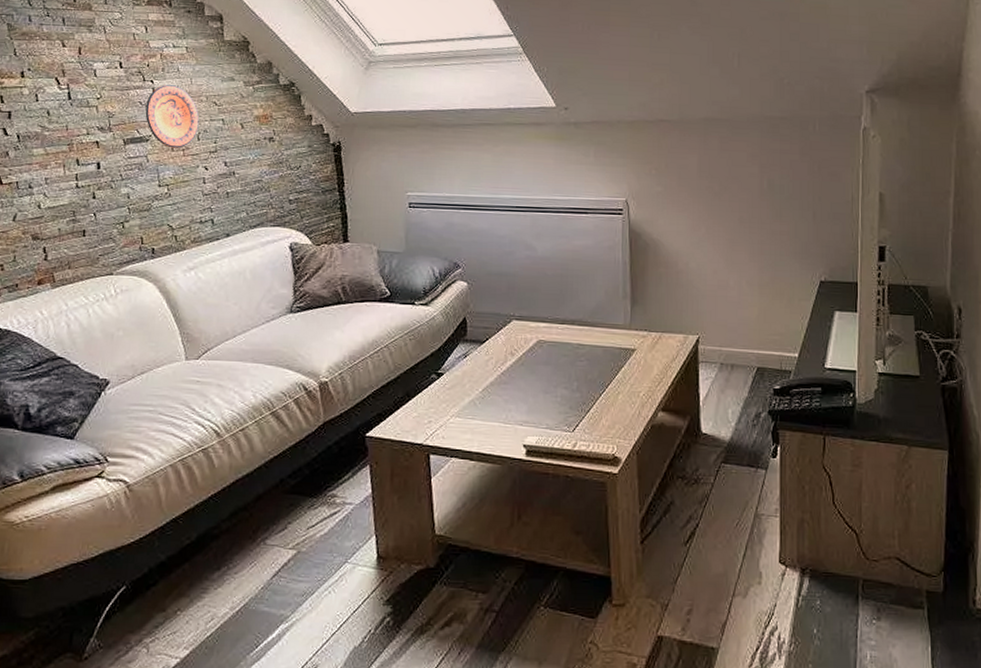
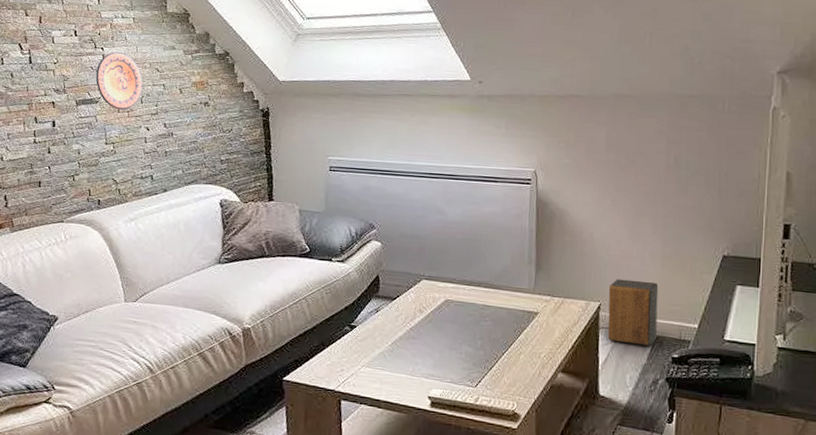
speaker: none [706,310,757,378] -> present [607,278,659,346]

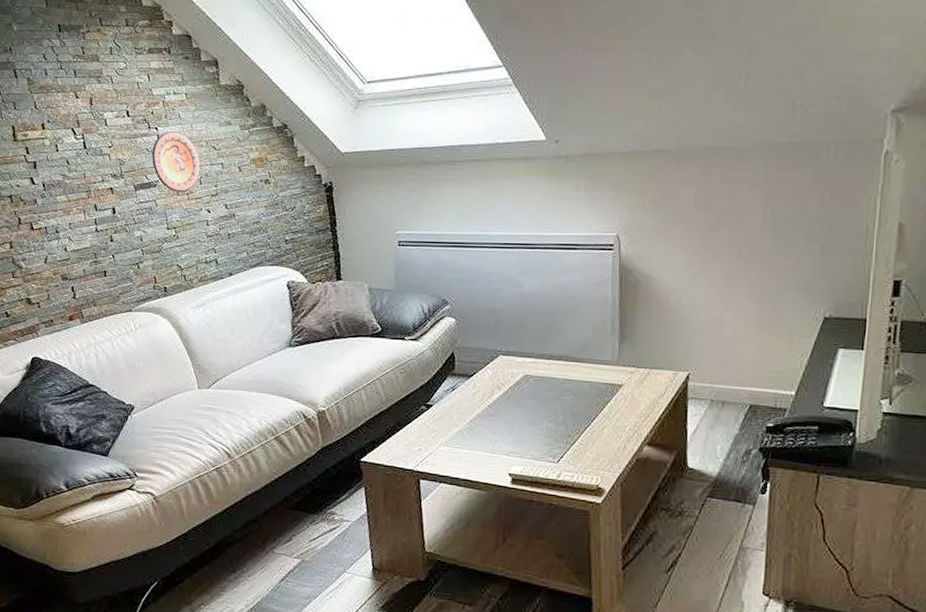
speaker: present [607,278,659,346] -> none [697,346,753,415]

